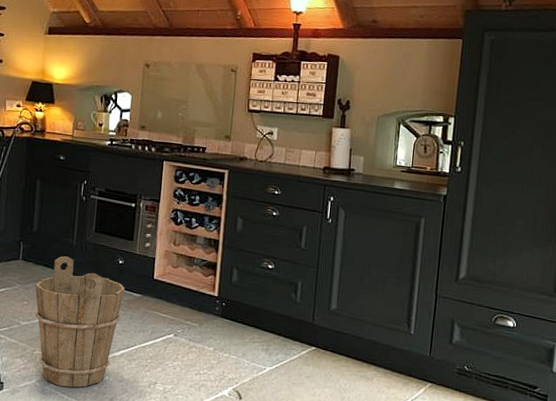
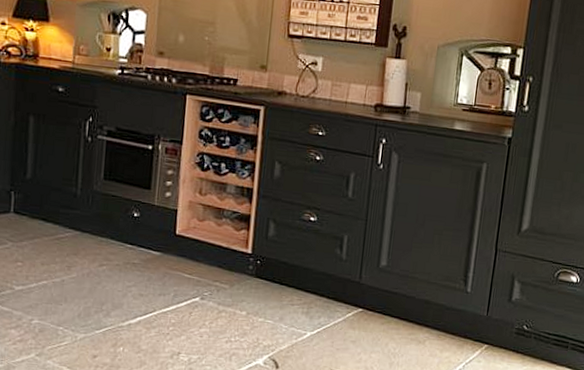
bucket: present [35,256,125,388] -> none [31,208,142,361]

